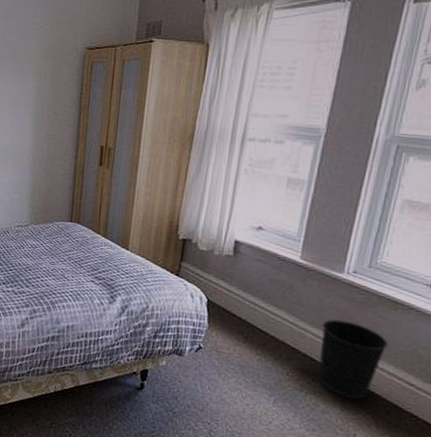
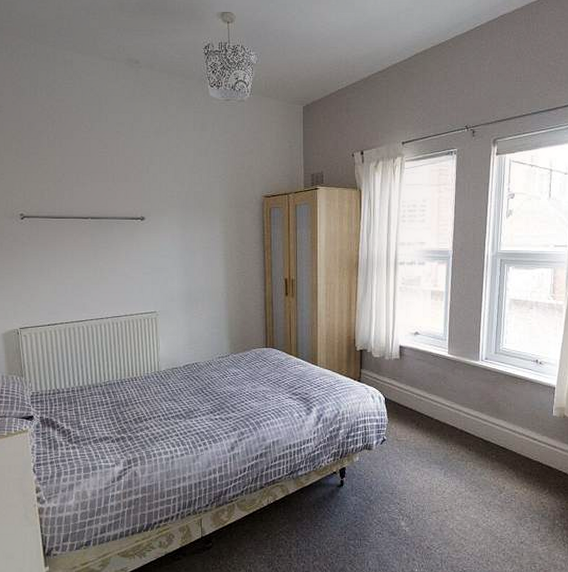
wastebasket: present [317,319,389,399] -> none [470,398,516,459]

